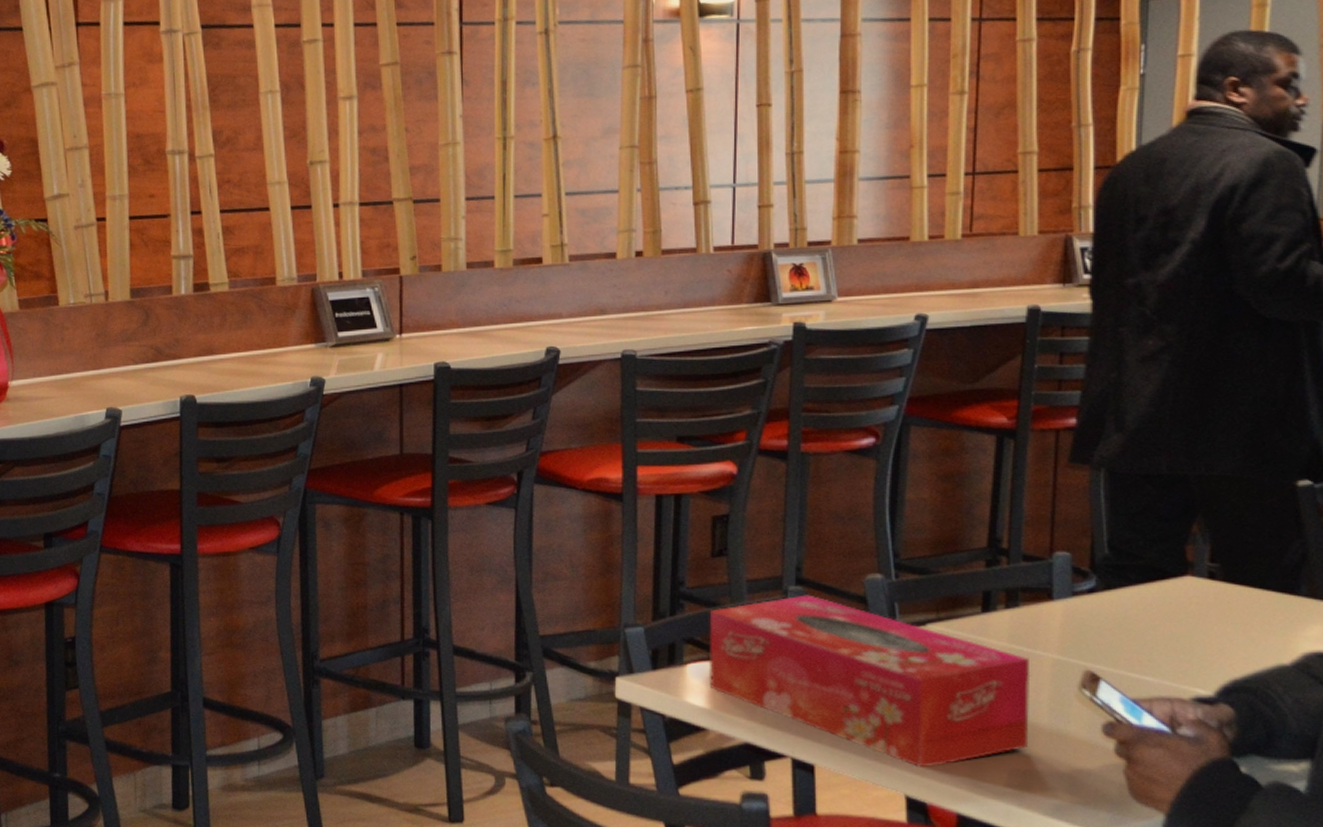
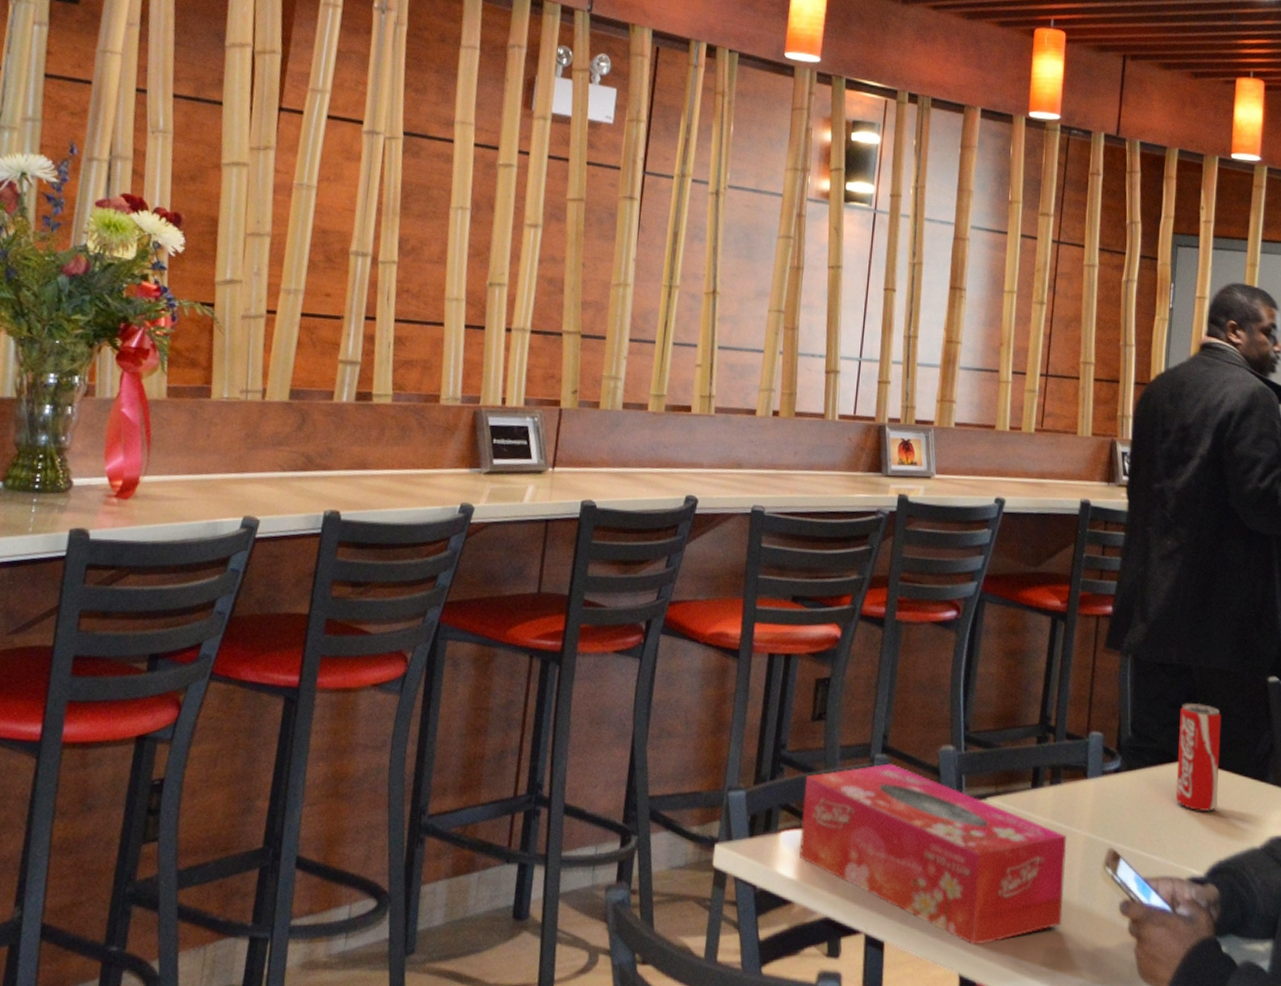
beverage can: none [1171,515,1232,629] -> present [1175,703,1222,811]

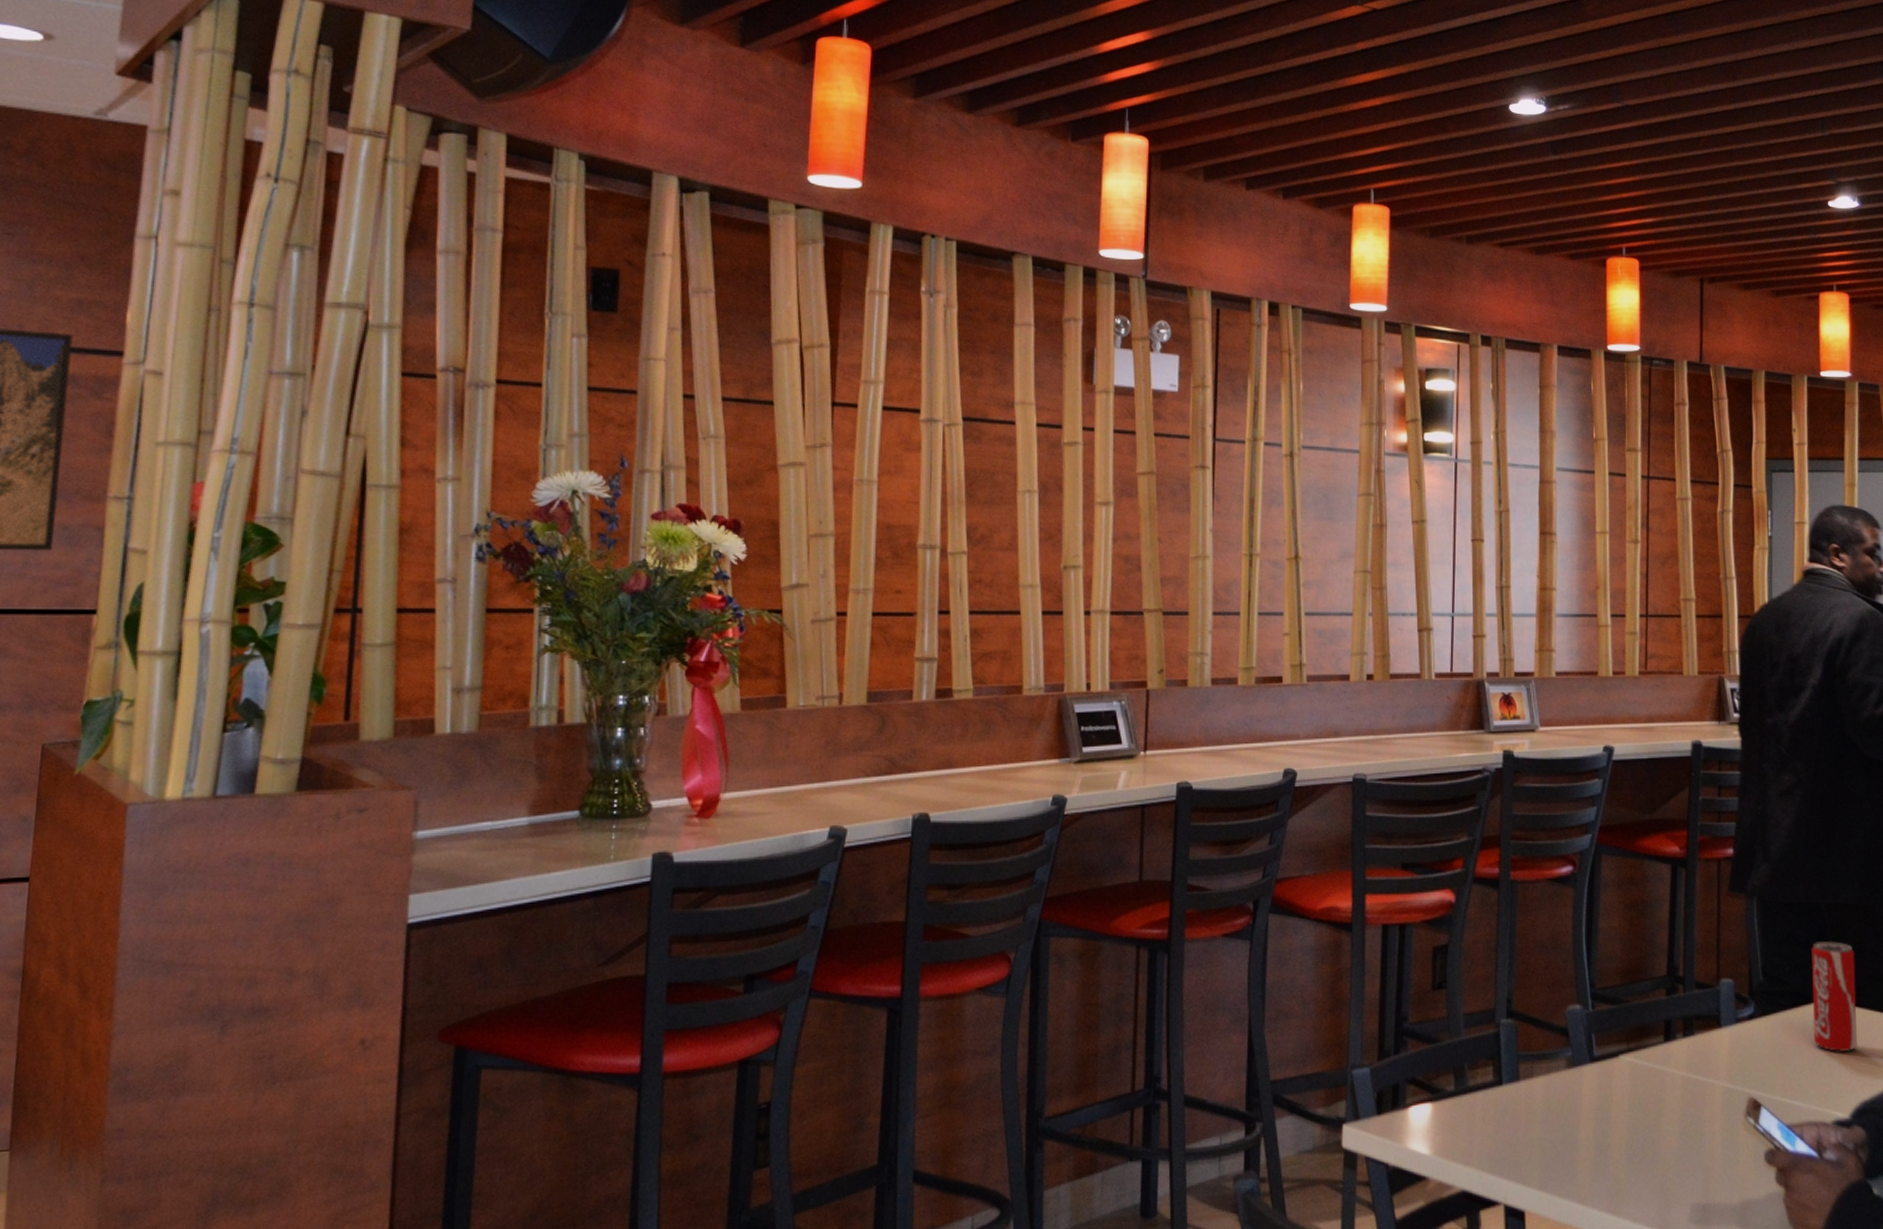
tissue box: present [799,763,1067,945] -> none [1430,1028,1706,1208]

